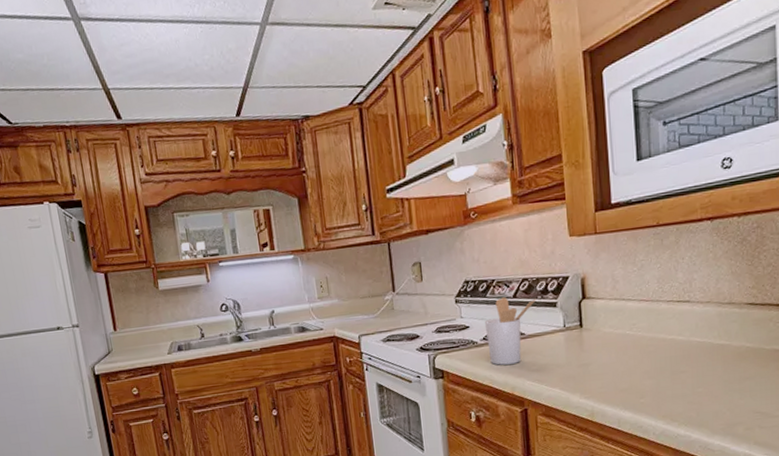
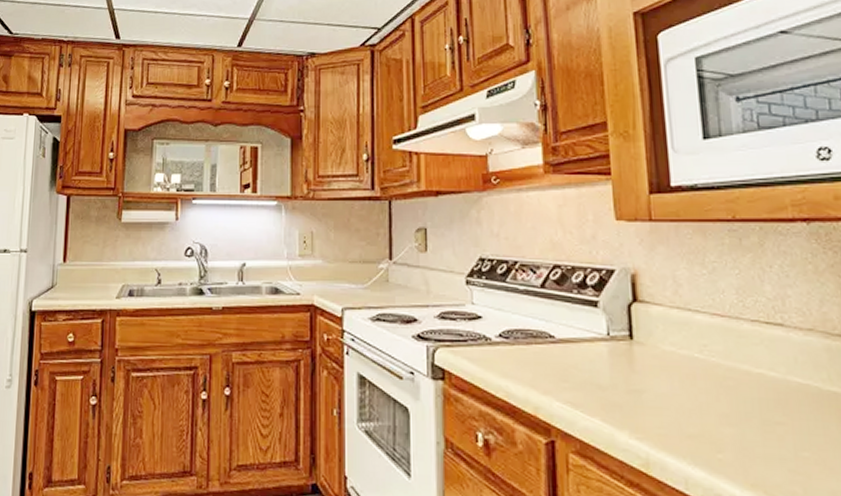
utensil holder: present [484,297,536,365] -> none [502,285,571,375]

